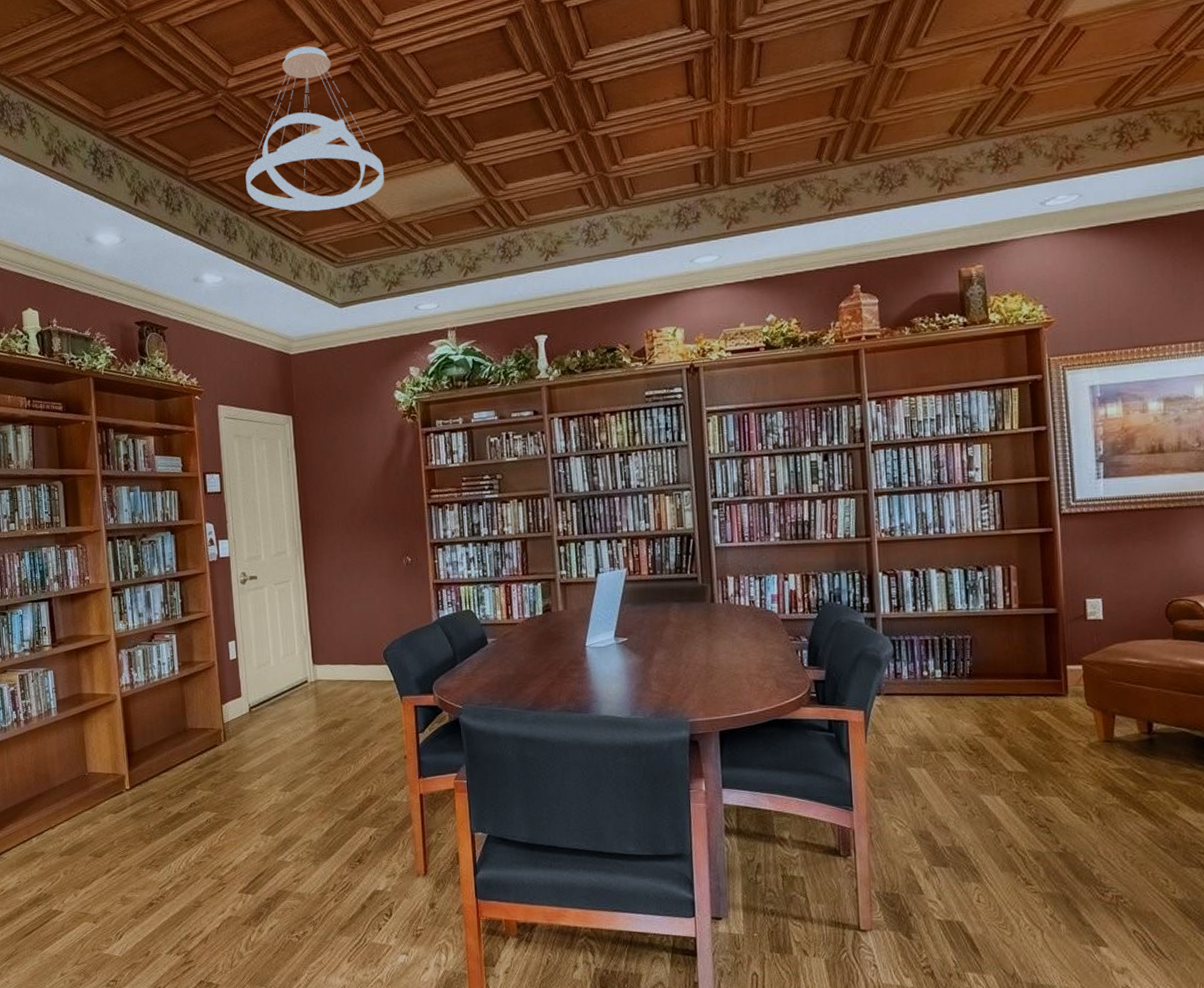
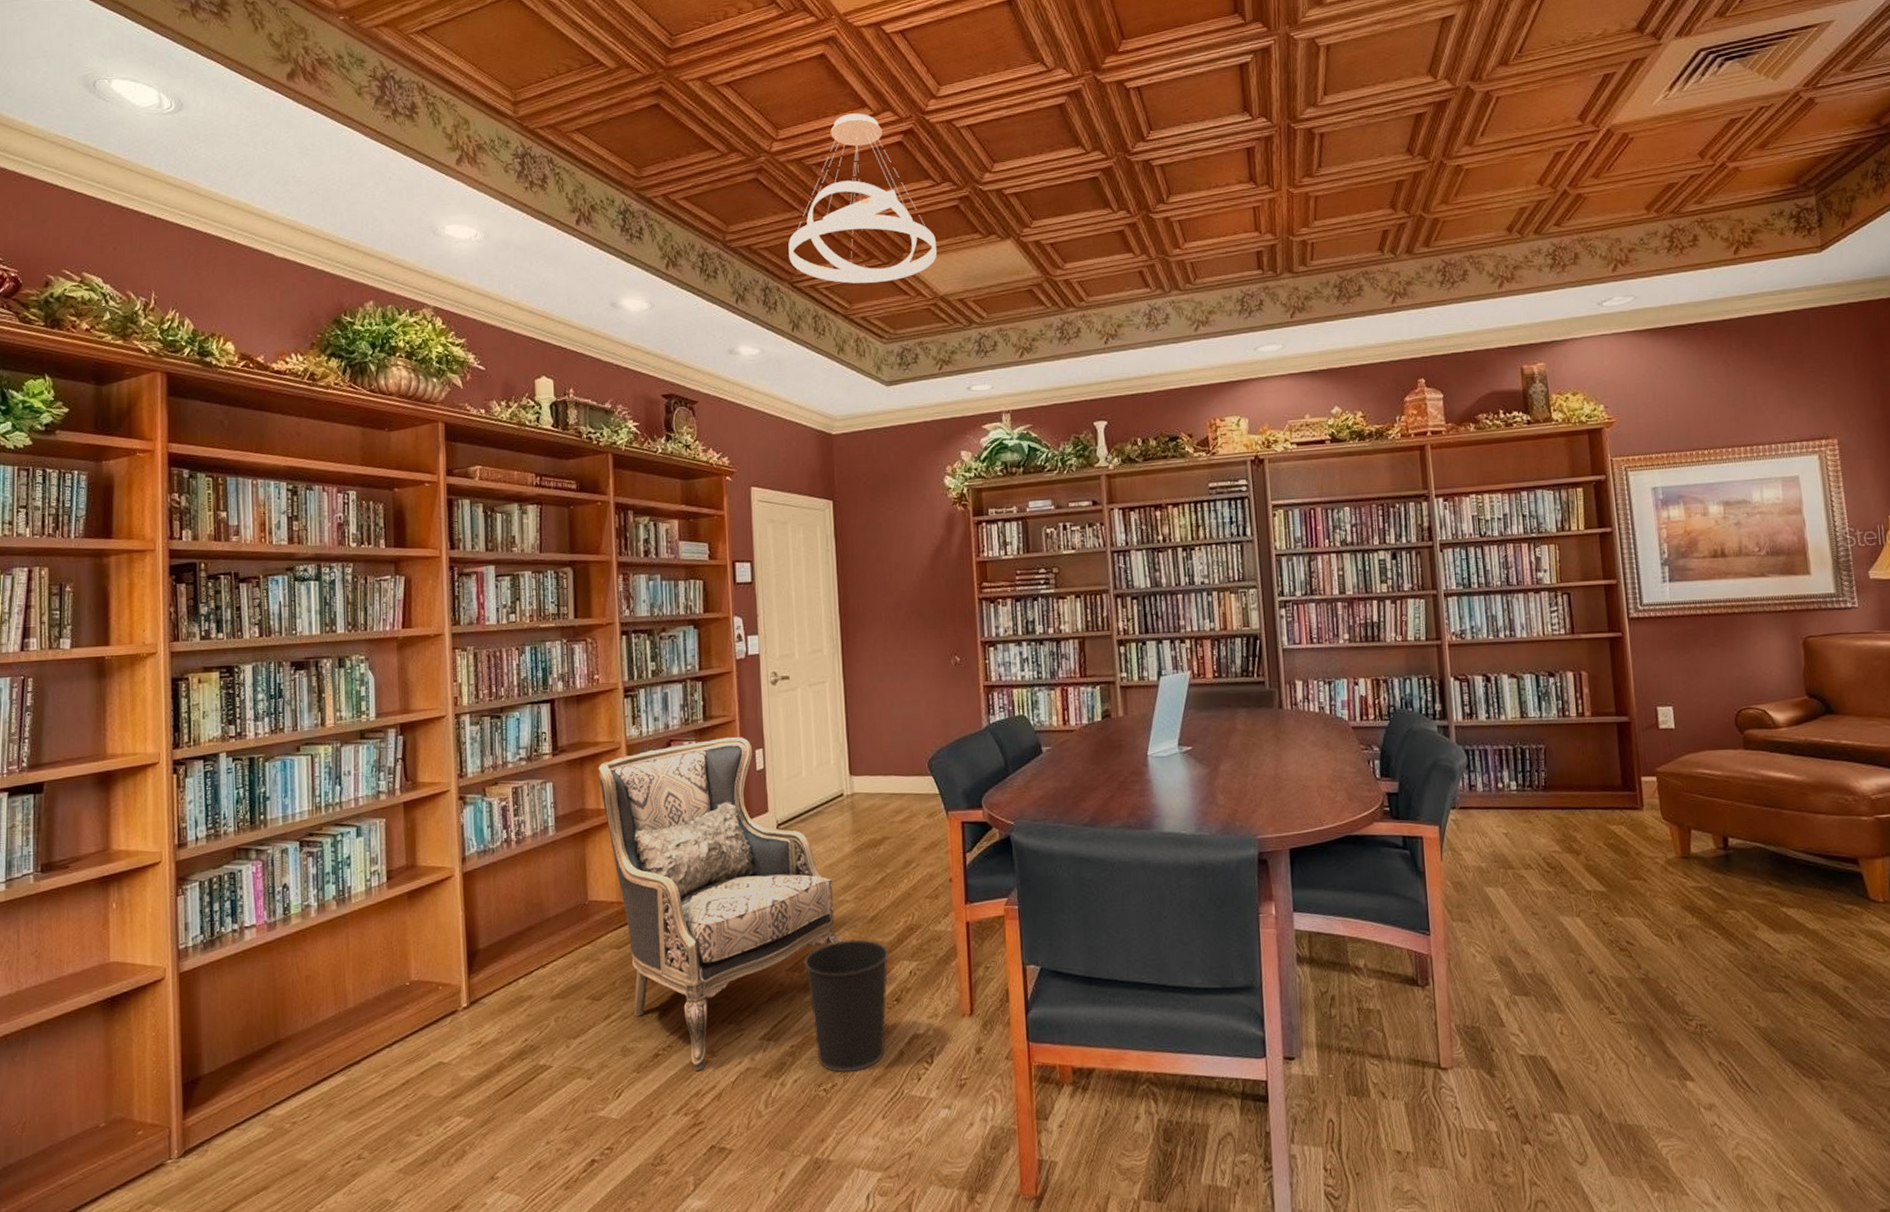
armchair: none [91,630,309,919] -> present [598,736,842,1072]
wastebasket: none [276,807,351,923] -> present [804,938,889,1073]

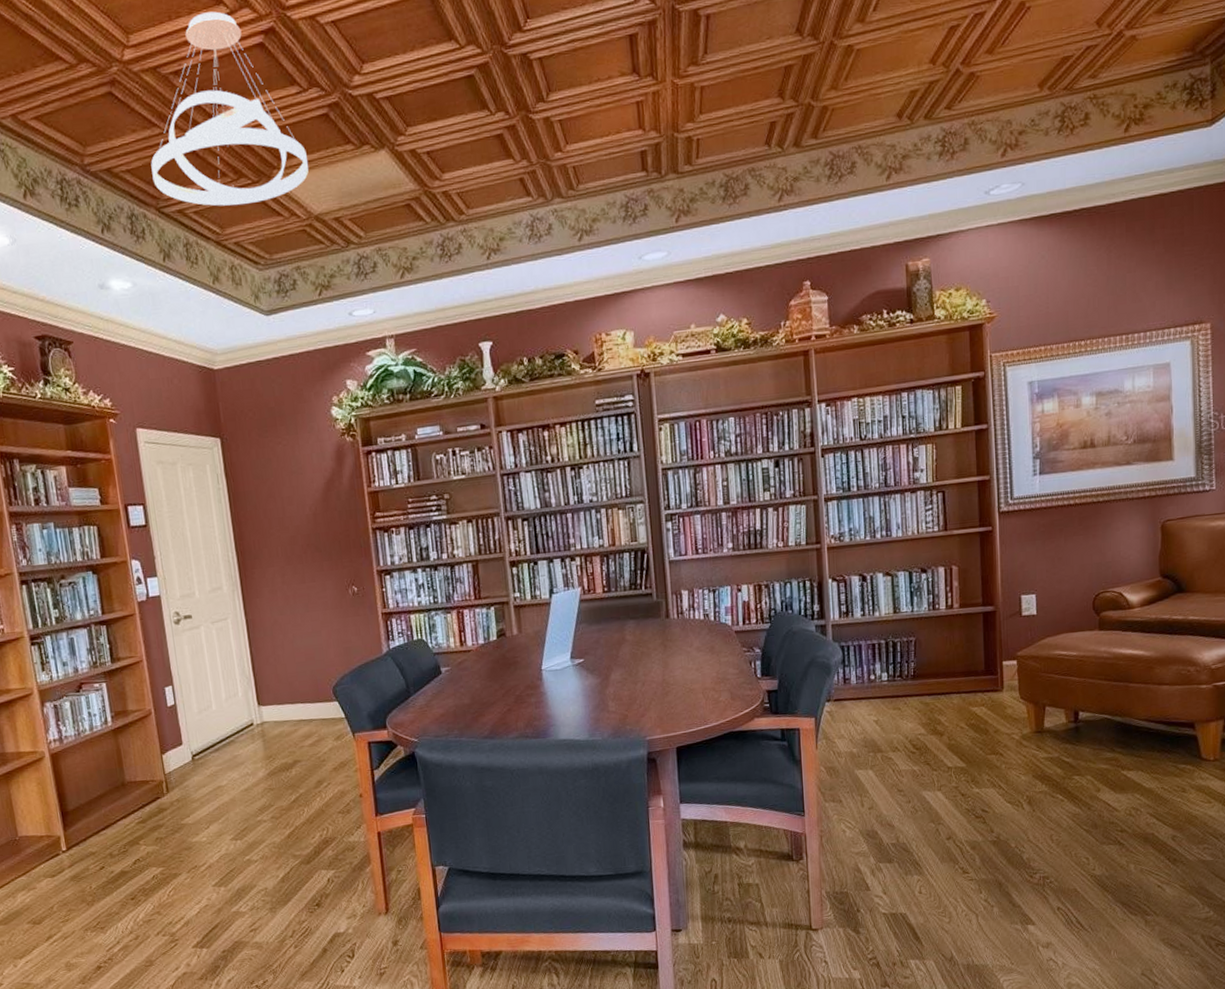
armchair: present [598,736,842,1072] -> none [13,676,262,979]
wastebasket: present [804,938,889,1073] -> none [228,854,310,971]

